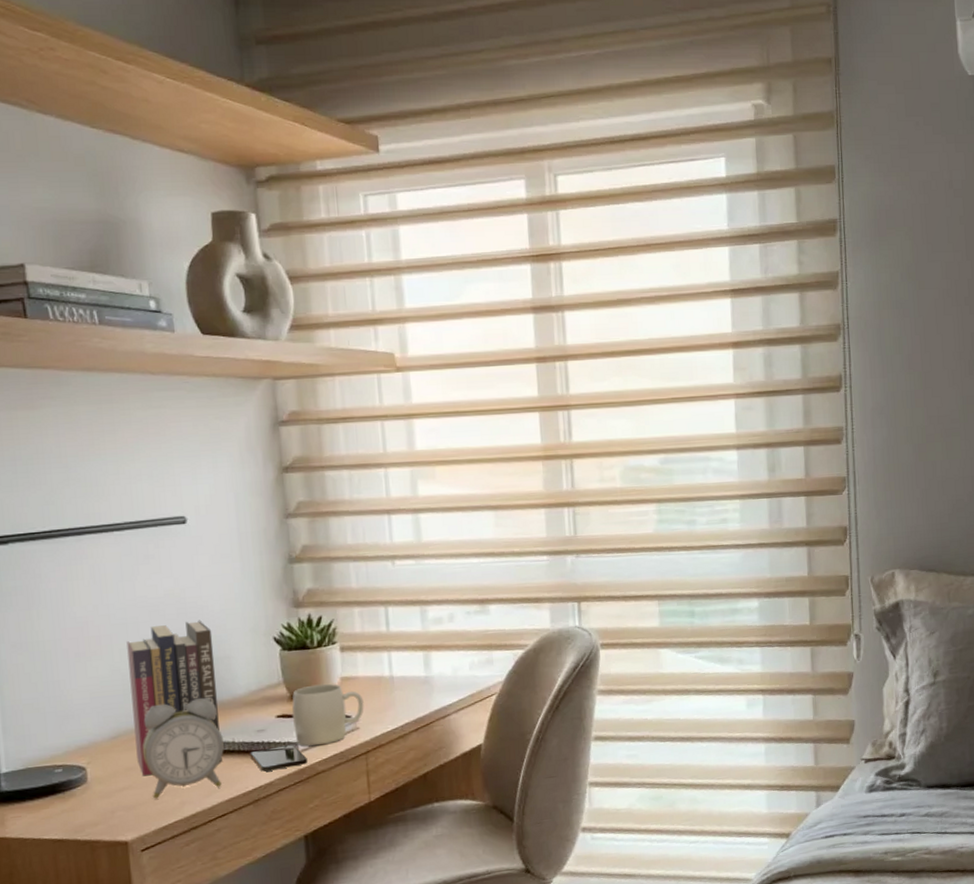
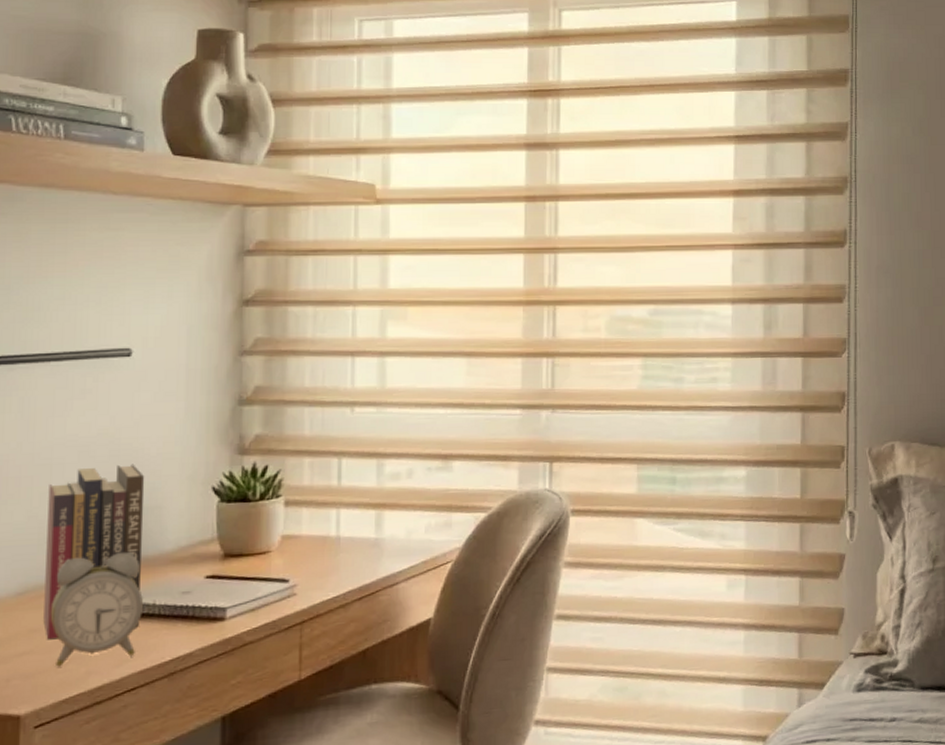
phone: present [250,745,308,772] -> none [171,610,235,640]
mug: present [291,683,364,746] -> none [222,541,305,612]

